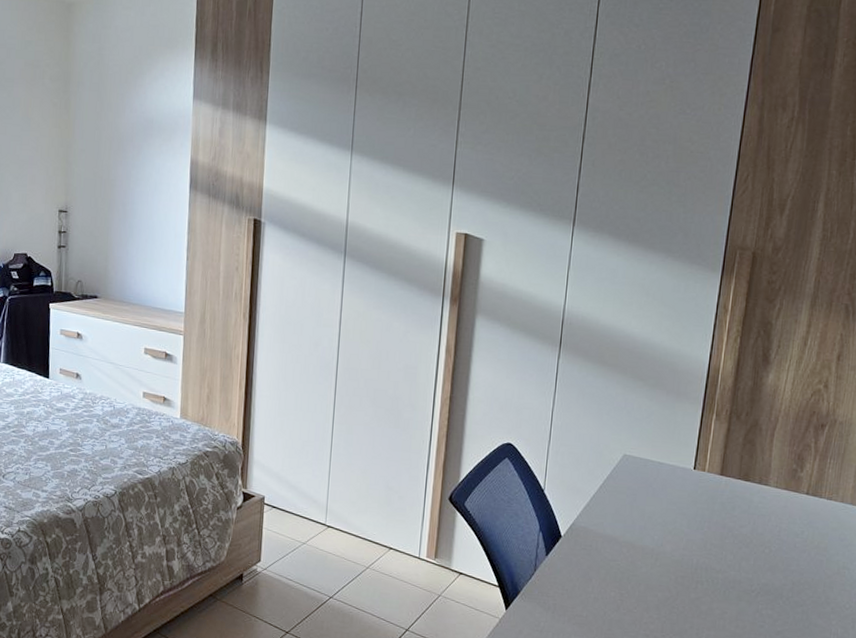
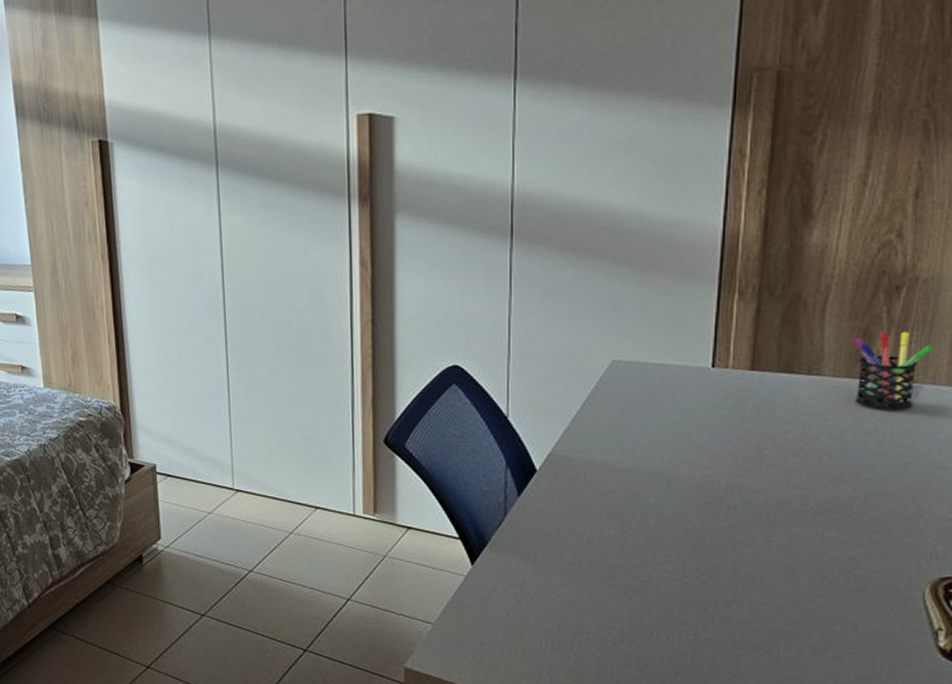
pen holder: none [789,458,844,520] -> present [852,331,934,411]

